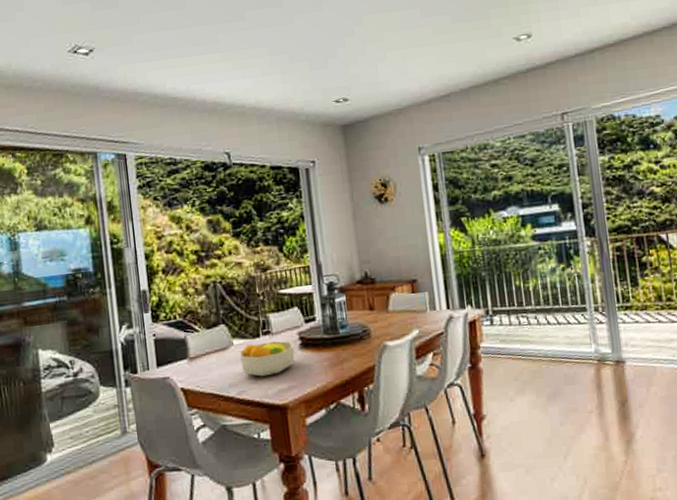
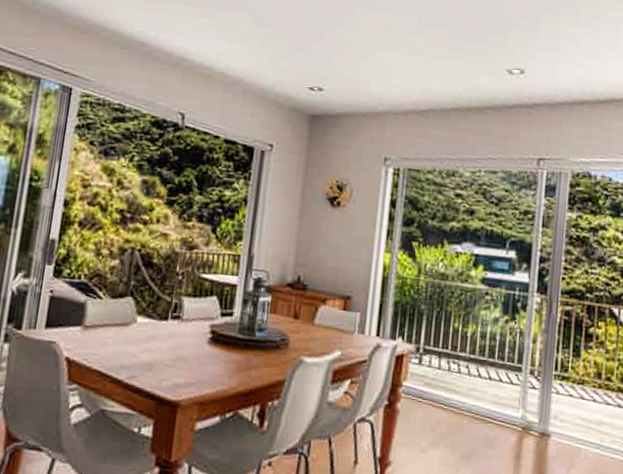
fruit bowl: present [239,341,295,377] -> none [139,326,203,366]

